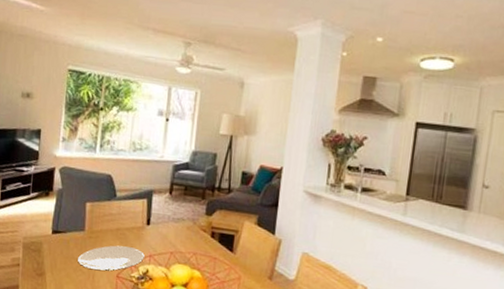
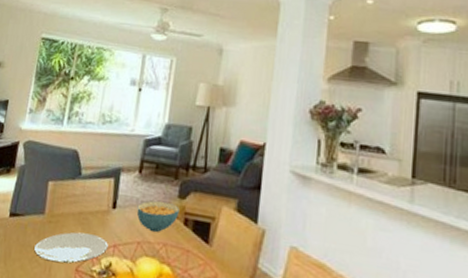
cereal bowl: none [169,218,207,244] -> present [136,201,179,233]

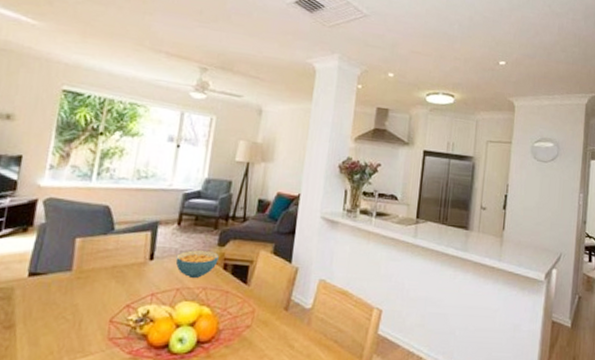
plate: present [34,232,108,264] -> none [60,285,145,317]

